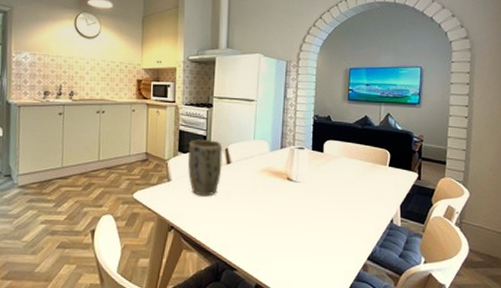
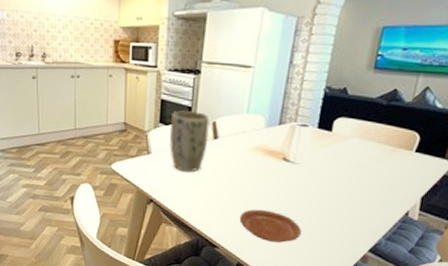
plate: none [254,227,309,259] -> present [239,209,301,243]

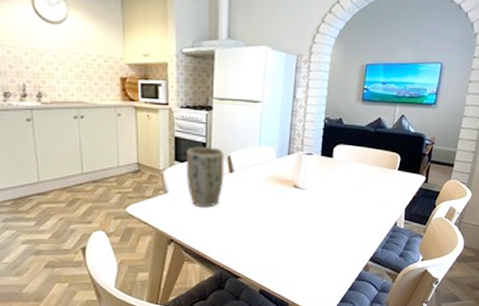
plate: present [239,209,301,243] -> none [259,235,314,265]

